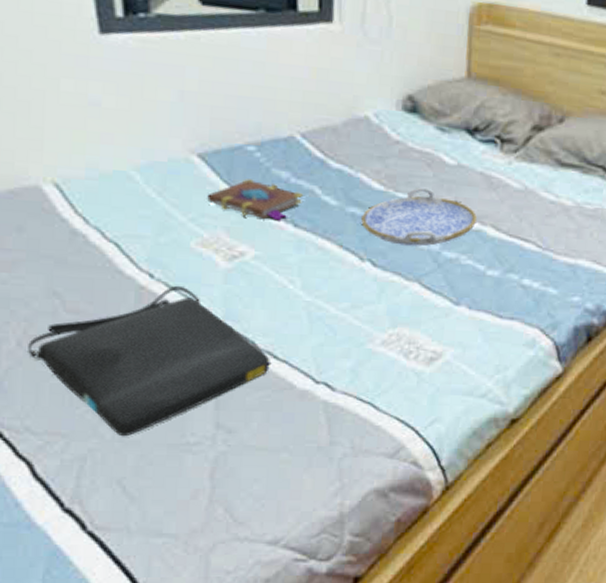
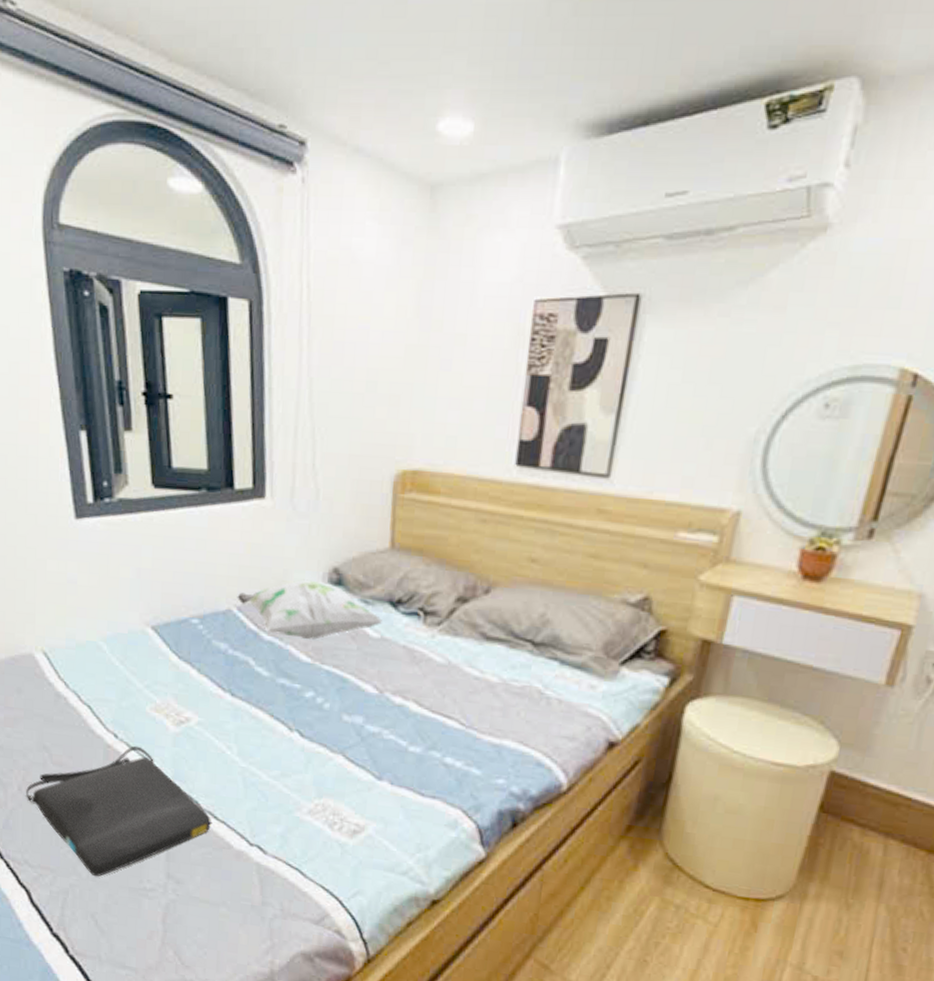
book: present [207,179,304,221] -> none [159,649,240,690]
decorative pillow: none [301,106,459,168] -> present [237,579,382,640]
serving tray: present [361,188,477,247] -> none [290,661,399,719]

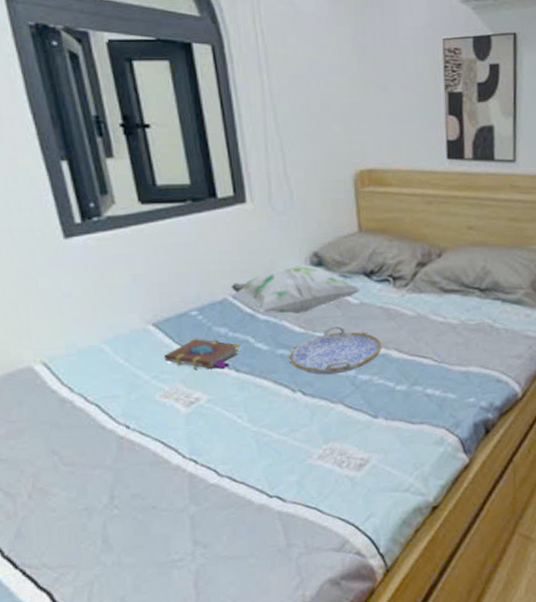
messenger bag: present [26,745,211,877] -> none [37,432,231,562]
book: none [159,649,240,690] -> present [164,338,241,369]
serving tray: none [290,661,399,719] -> present [289,326,382,375]

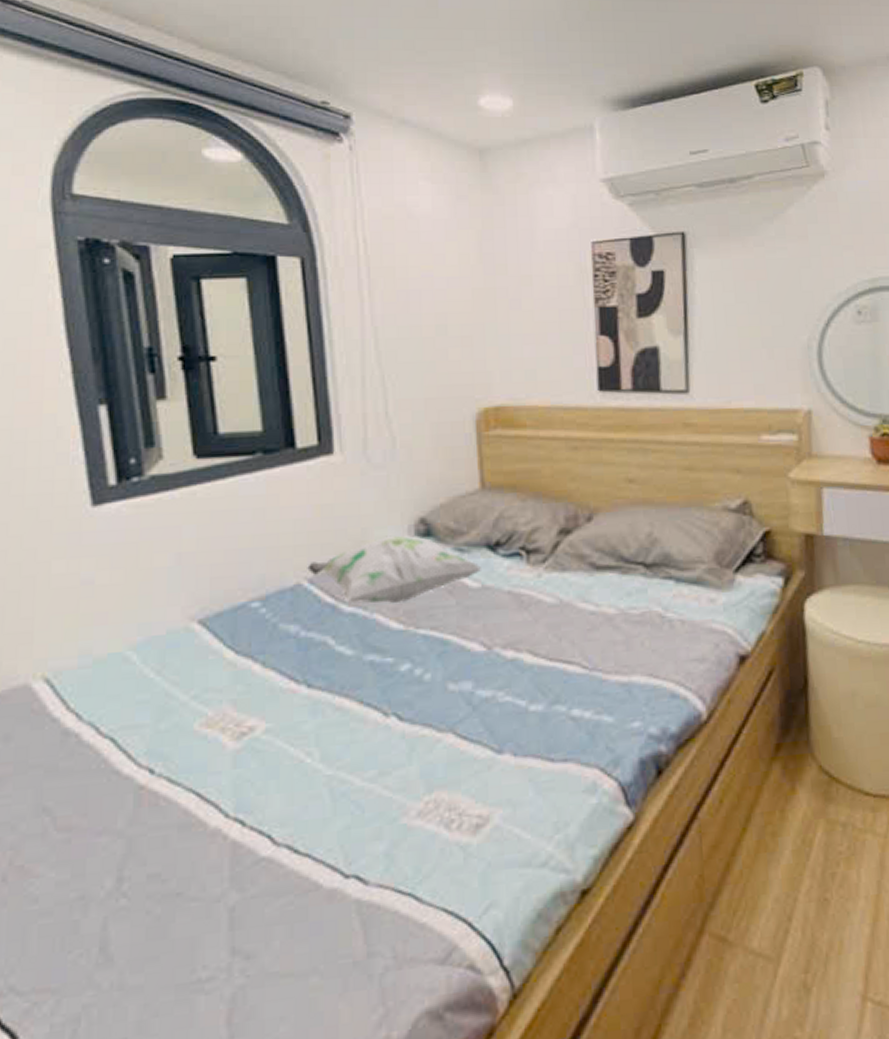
book: present [164,338,241,369] -> none [210,639,316,684]
serving tray: present [289,326,382,375] -> none [382,619,510,691]

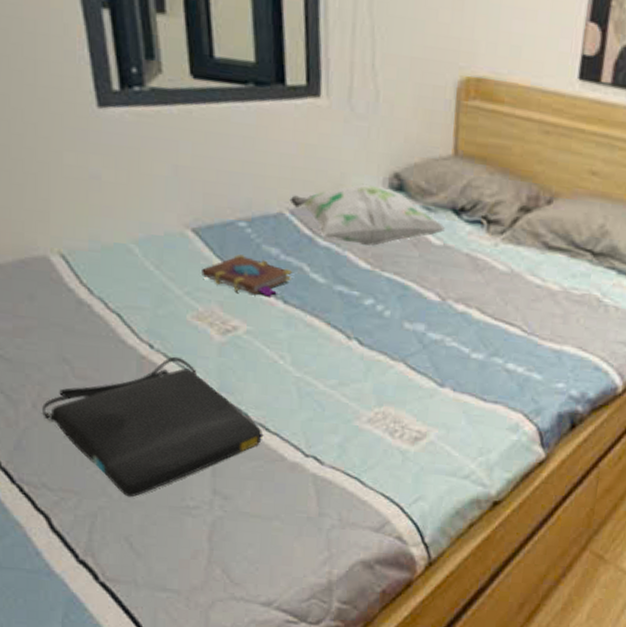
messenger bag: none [14,778,290,983] -> present [42,356,263,498]
book: none [210,639,316,684] -> present [201,254,293,297]

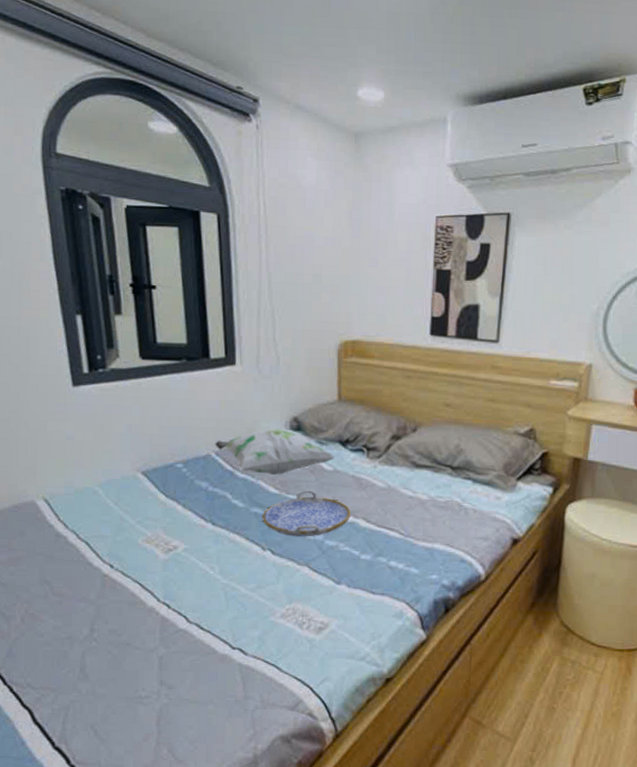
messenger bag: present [42,356,263,498] -> none [28,573,198,691]
book: present [201,254,293,297] -> none [149,489,219,521]
serving tray: none [348,268,462,327] -> present [262,490,351,537]

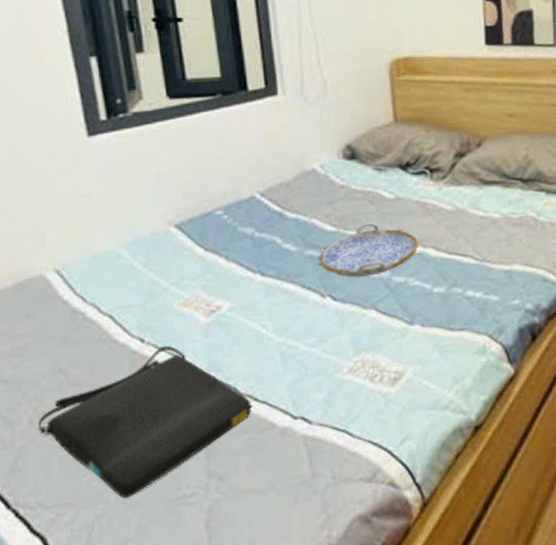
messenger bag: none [28,573,198,691] -> present [38,345,252,499]
decorative pillow: present [215,427,334,476] -> none [259,158,395,212]

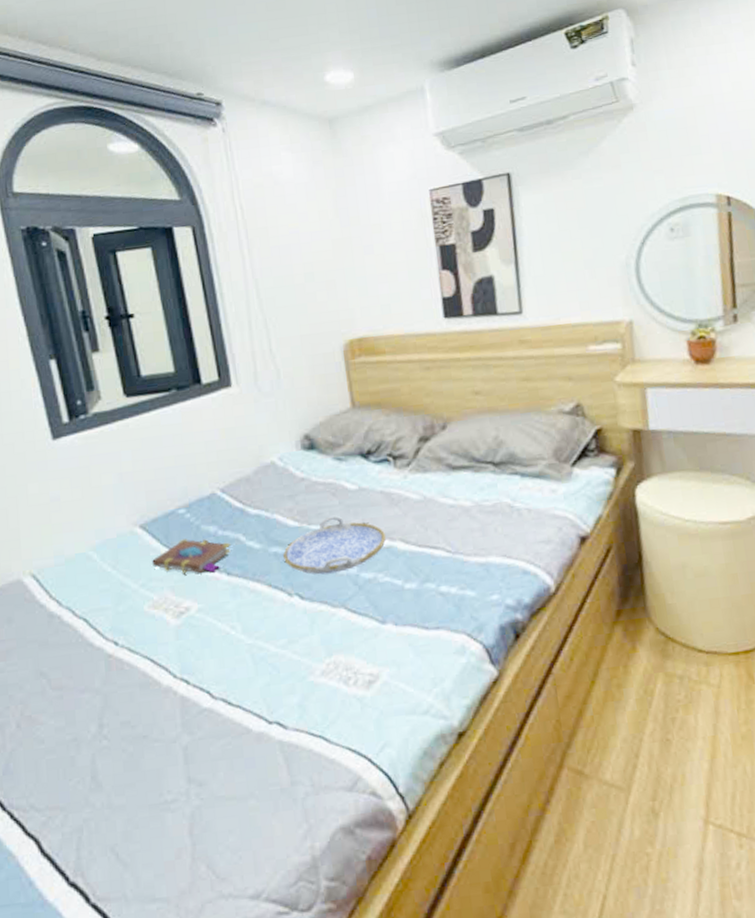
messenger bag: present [38,345,252,499] -> none [25,648,226,803]
book: none [185,239,268,273] -> present [152,539,232,573]

